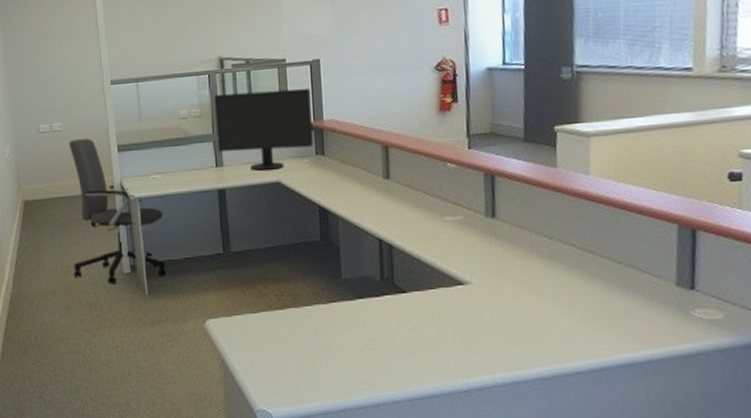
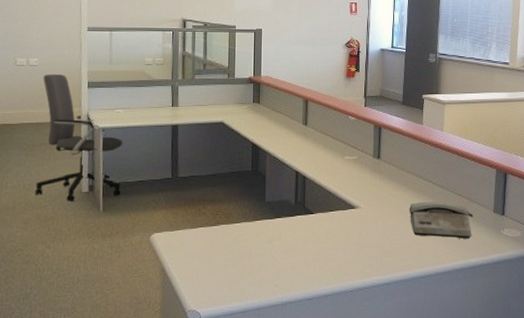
computer monitor: present [213,88,313,171] -> none [175,48,253,112]
telephone: none [542,272,644,323] -> present [408,201,474,239]

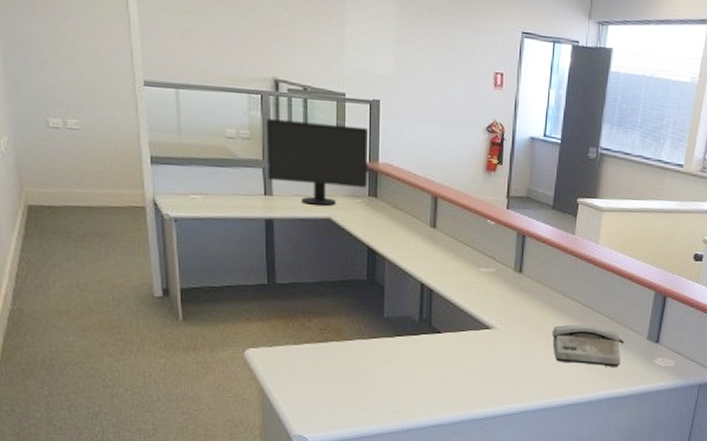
office chair: present [35,74,123,202] -> none [88,142,204,307]
computer monitor: none [175,48,253,112] -> present [266,119,368,206]

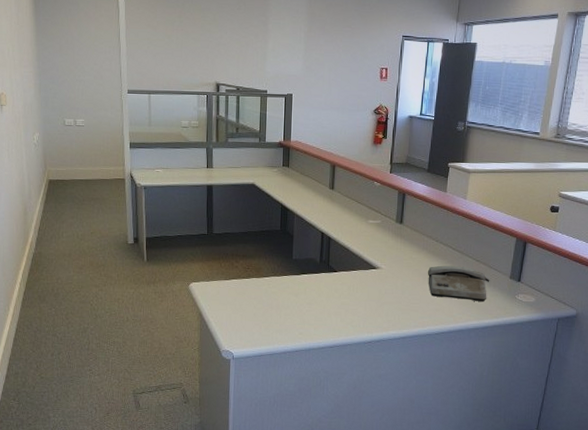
computer monitor: present [266,119,368,206] -> none [209,112,283,174]

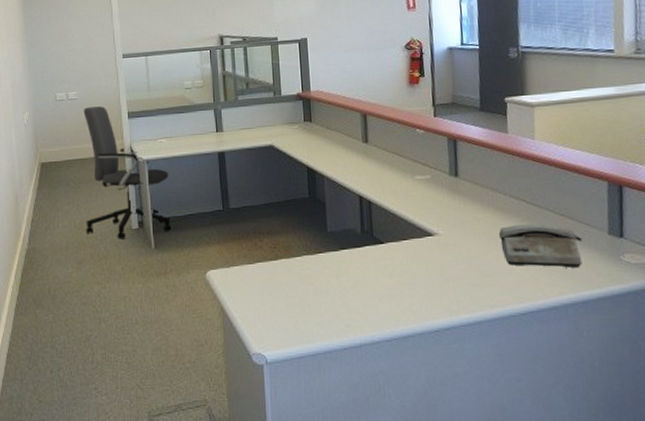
office chair: none [87,134,163,252] -> present [83,106,171,240]

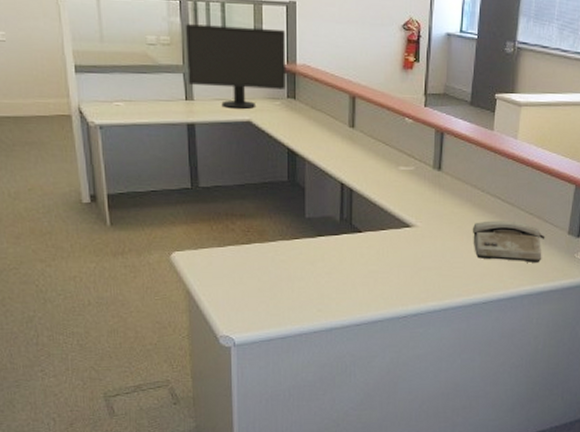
office chair: present [83,106,171,240] -> none [15,53,131,214]
computer monitor: none [214,63,302,136] -> present [185,24,285,109]

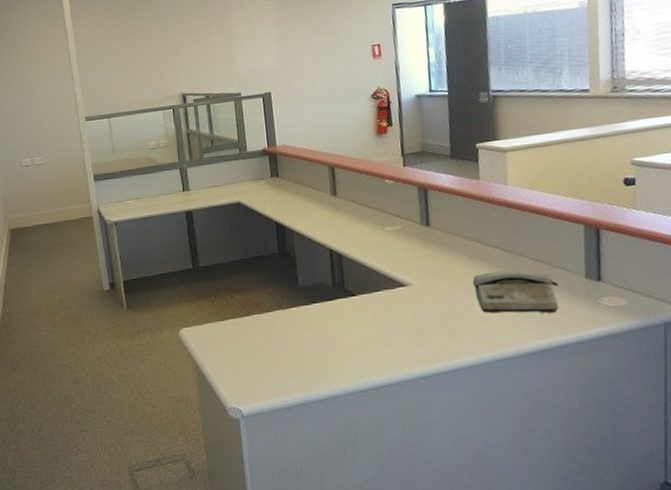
computer monitor: present [185,24,285,109] -> none [178,118,269,193]

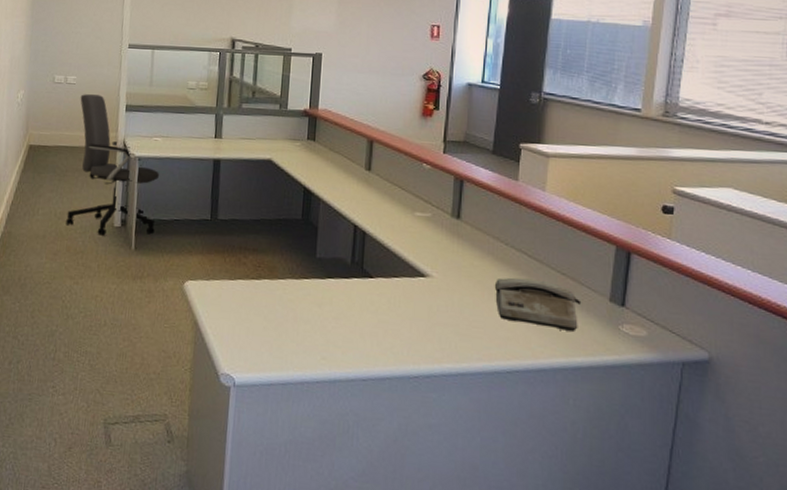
office chair: none [49,170,143,302] -> present [66,94,160,236]

